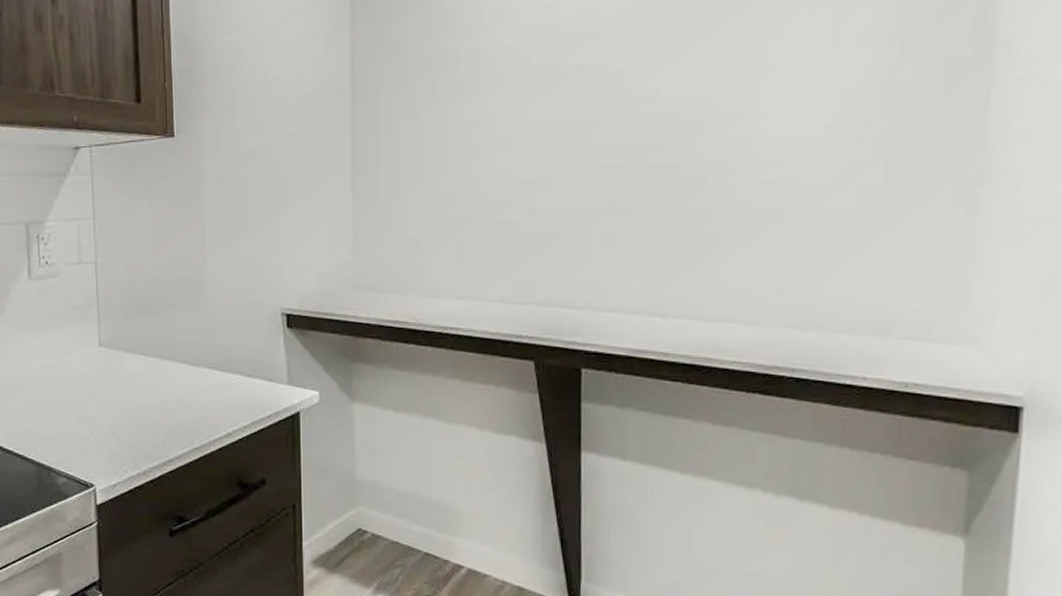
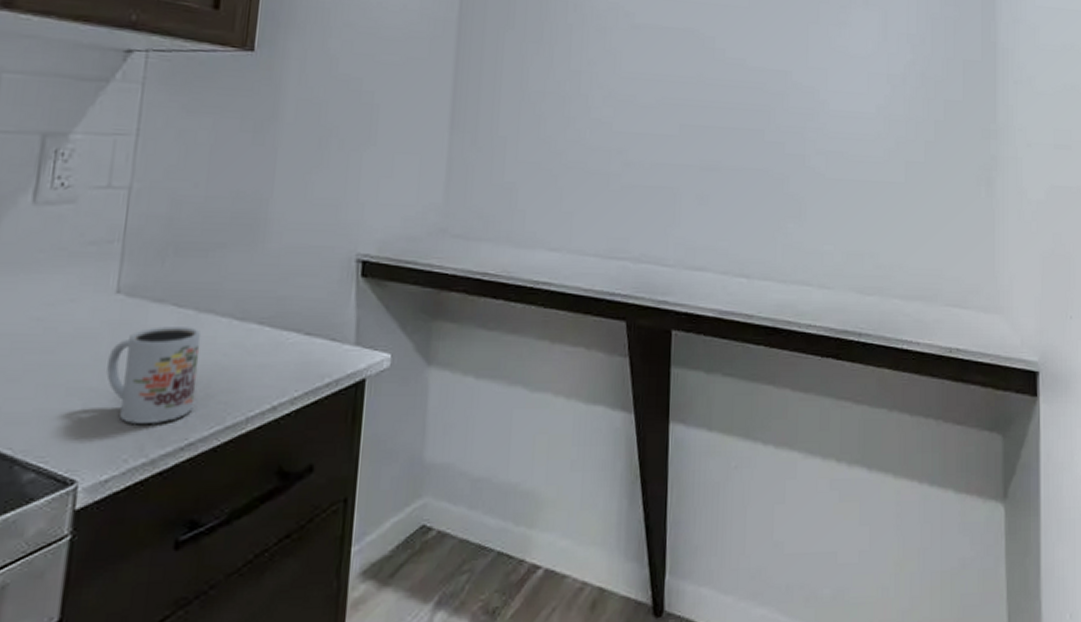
mug: none [101,371,169,444] -> present [106,326,202,423]

